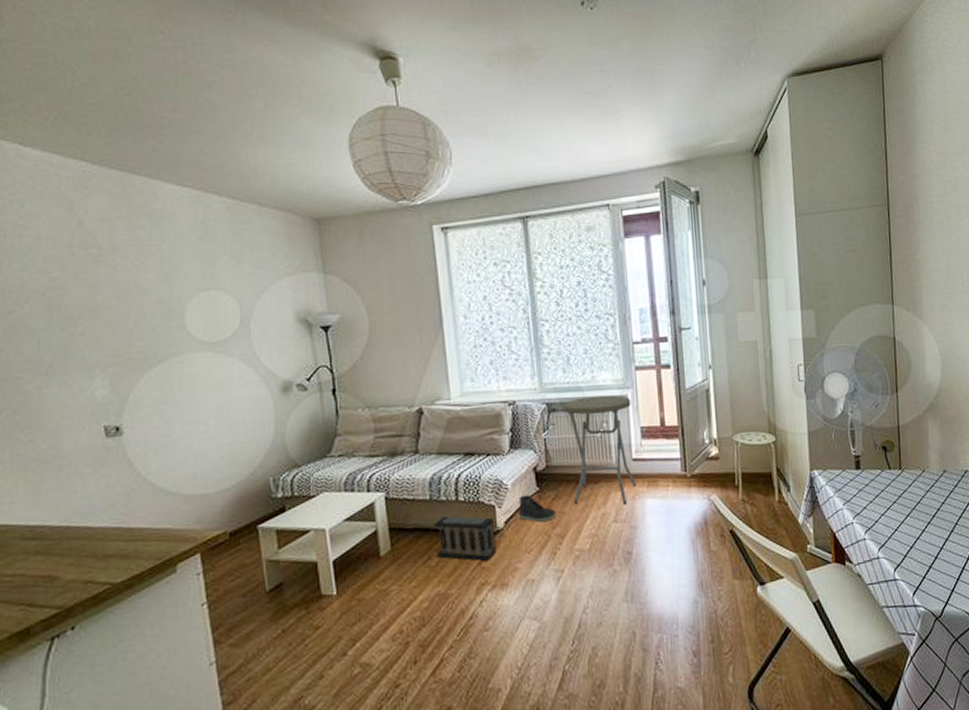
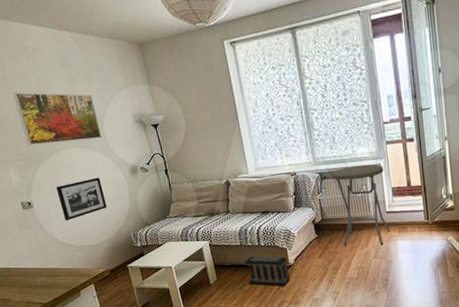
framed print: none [121,269,246,345] -> present [13,92,102,146]
picture frame: none [165,394,240,457] -> present [56,177,108,221]
sneaker: present [518,495,556,522] -> none [303,240,331,259]

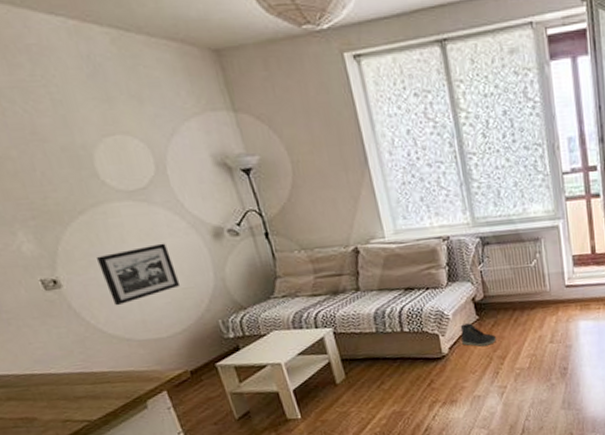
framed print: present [13,92,102,146] -> none [11,115,166,197]
speaker: present [245,256,290,287] -> none [383,345,444,384]
sneaker: none [303,240,331,259] -> present [460,323,496,347]
side table: present [332,164,391,246] -> none [497,226,571,329]

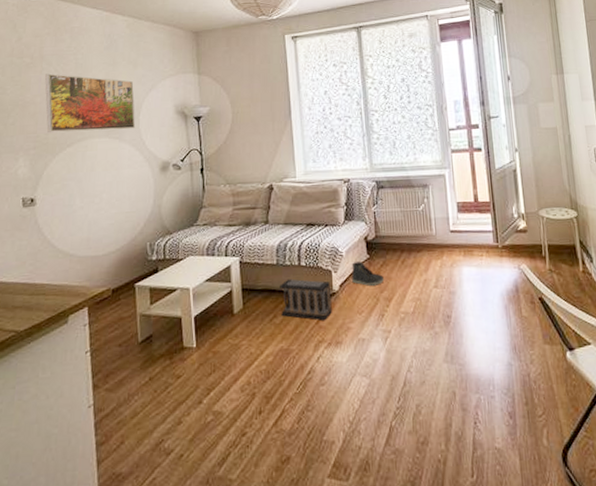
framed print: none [11,115,166,197] -> present [45,73,136,132]
picture frame: present [97,243,181,306] -> none [69,173,126,224]
speaker: none [383,345,444,384] -> present [280,278,332,321]

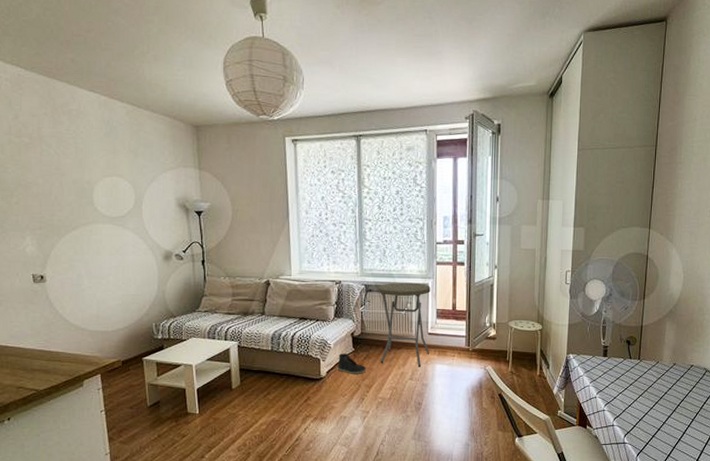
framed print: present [45,73,136,132] -> none [46,155,139,218]
speaker: present [280,278,332,321] -> none [273,363,319,400]
side table: none [390,174,455,273] -> present [378,282,431,368]

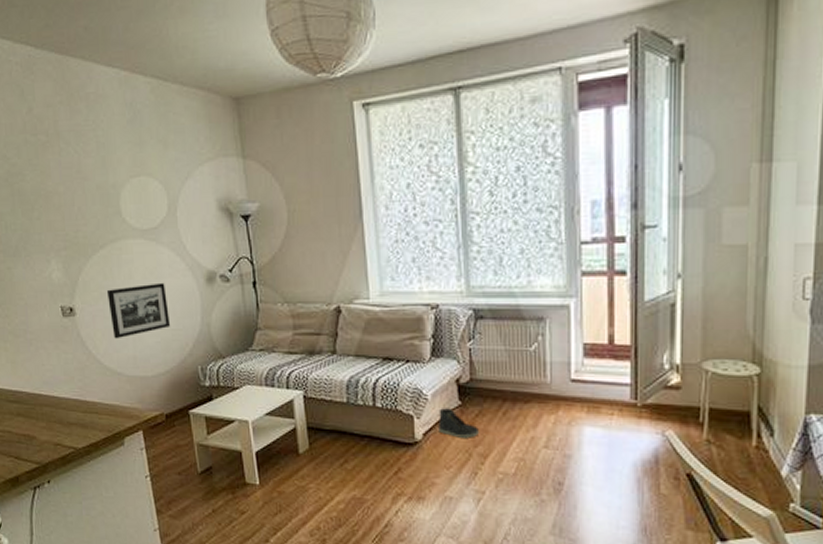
picture frame: none [77,258,132,302] -> present [107,282,171,339]
side table: present [378,282,431,368] -> none [493,304,575,431]

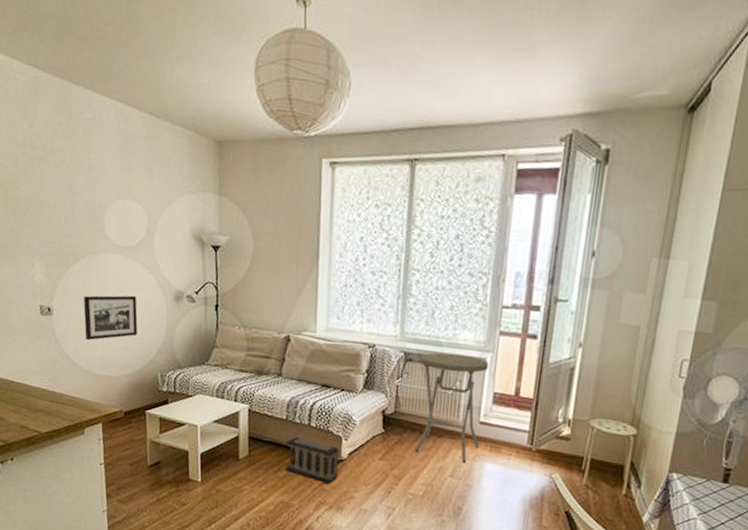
speaker: none [351,421,413,473] -> present [285,436,339,485]
sneaker: present [439,408,479,438] -> none [362,433,397,462]
side table: none [493,304,575,431] -> present [416,352,489,464]

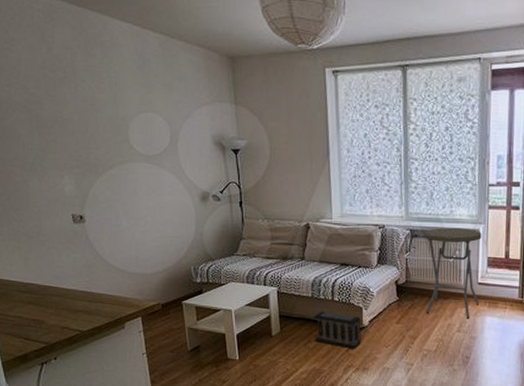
picture frame: present [83,295,138,341] -> none [115,199,169,243]

